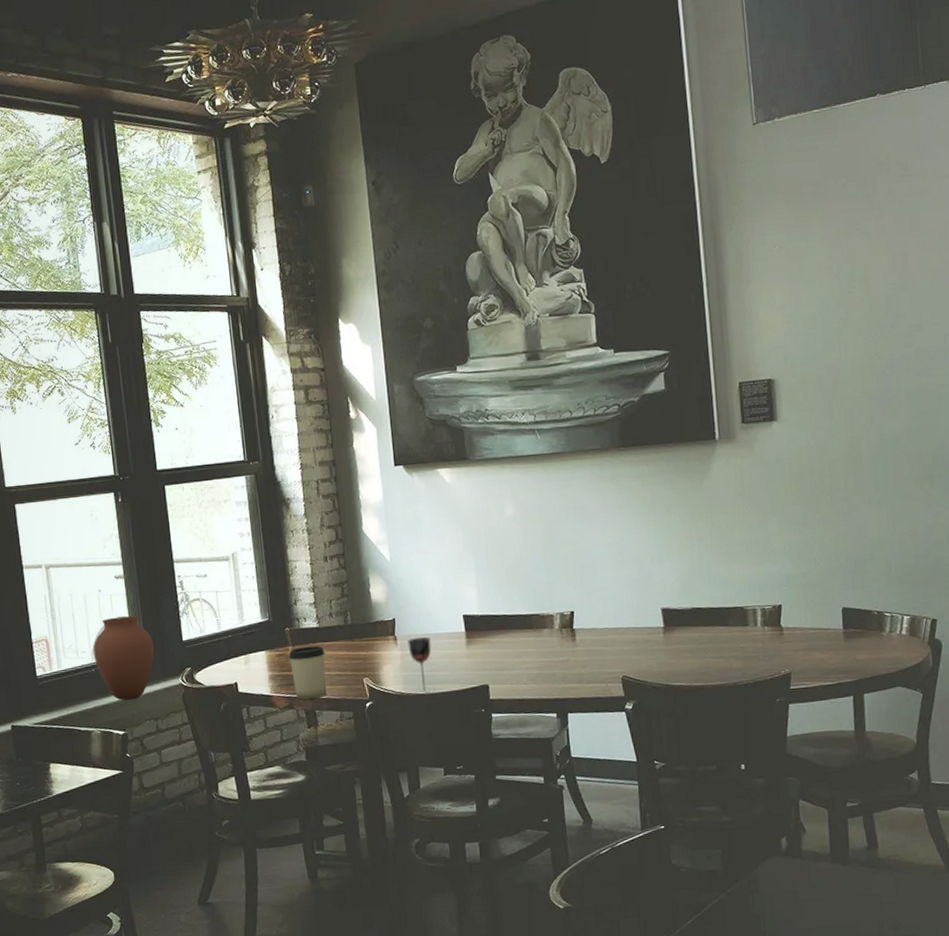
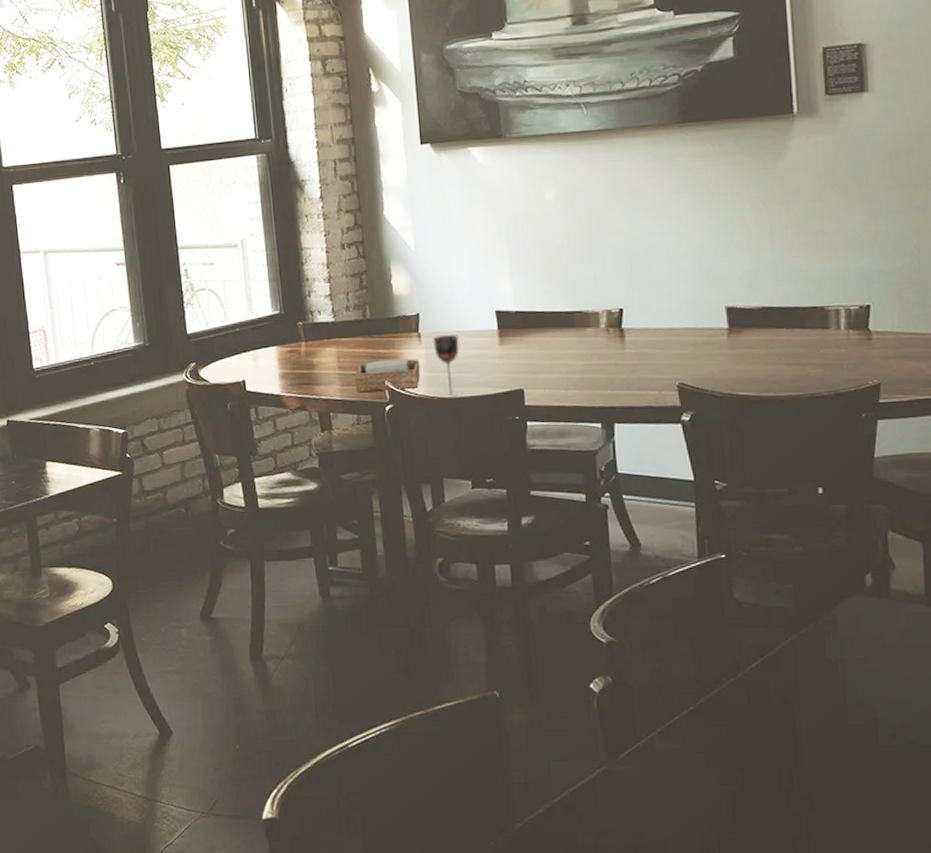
vase: present [93,615,154,701] -> none [92,305,157,397]
cup: present [288,645,327,700] -> none [300,342,342,401]
napkin holder: none [338,659,397,691] -> present [355,358,421,392]

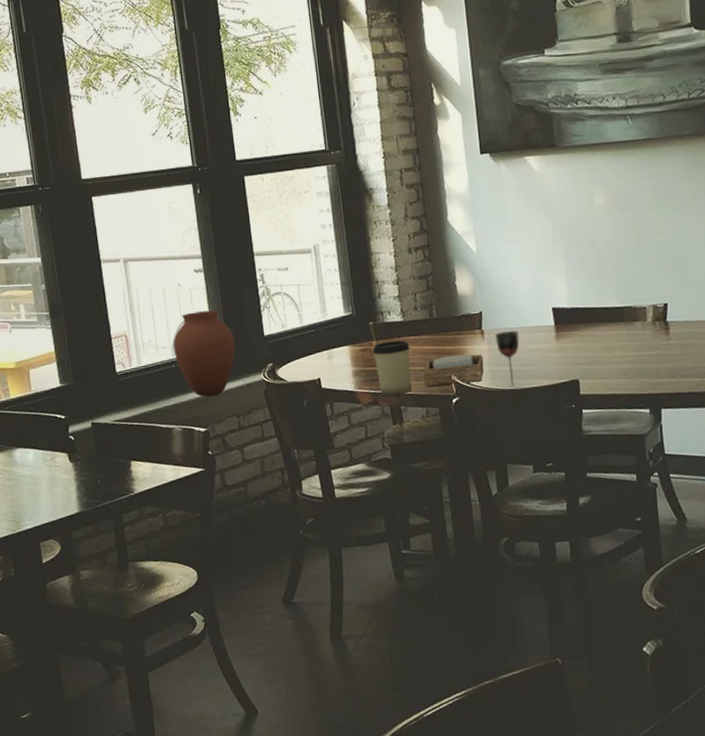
vase: none [92,305,157,397] -> present [173,310,235,397]
cup: none [300,342,342,401] -> present [372,340,412,396]

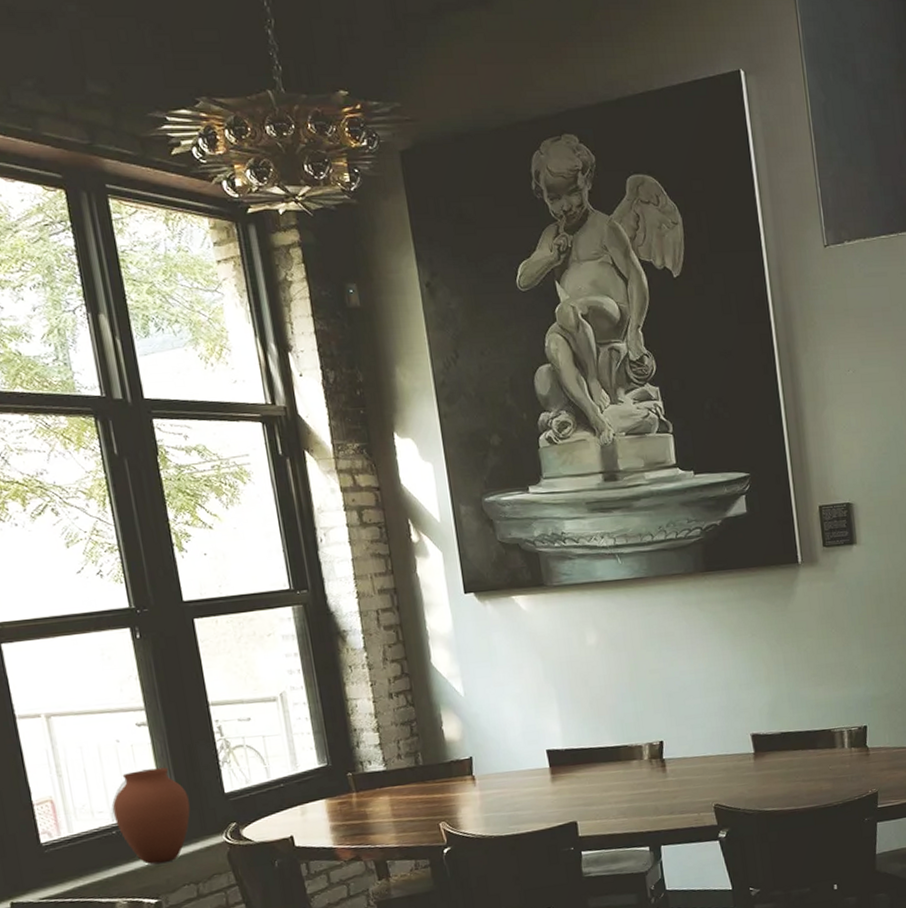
cup: present [372,340,412,396] -> none [352,790,398,851]
napkin holder: present [423,354,484,386] -> none [410,801,477,838]
wineglass: present [495,331,523,390] -> none [487,775,519,836]

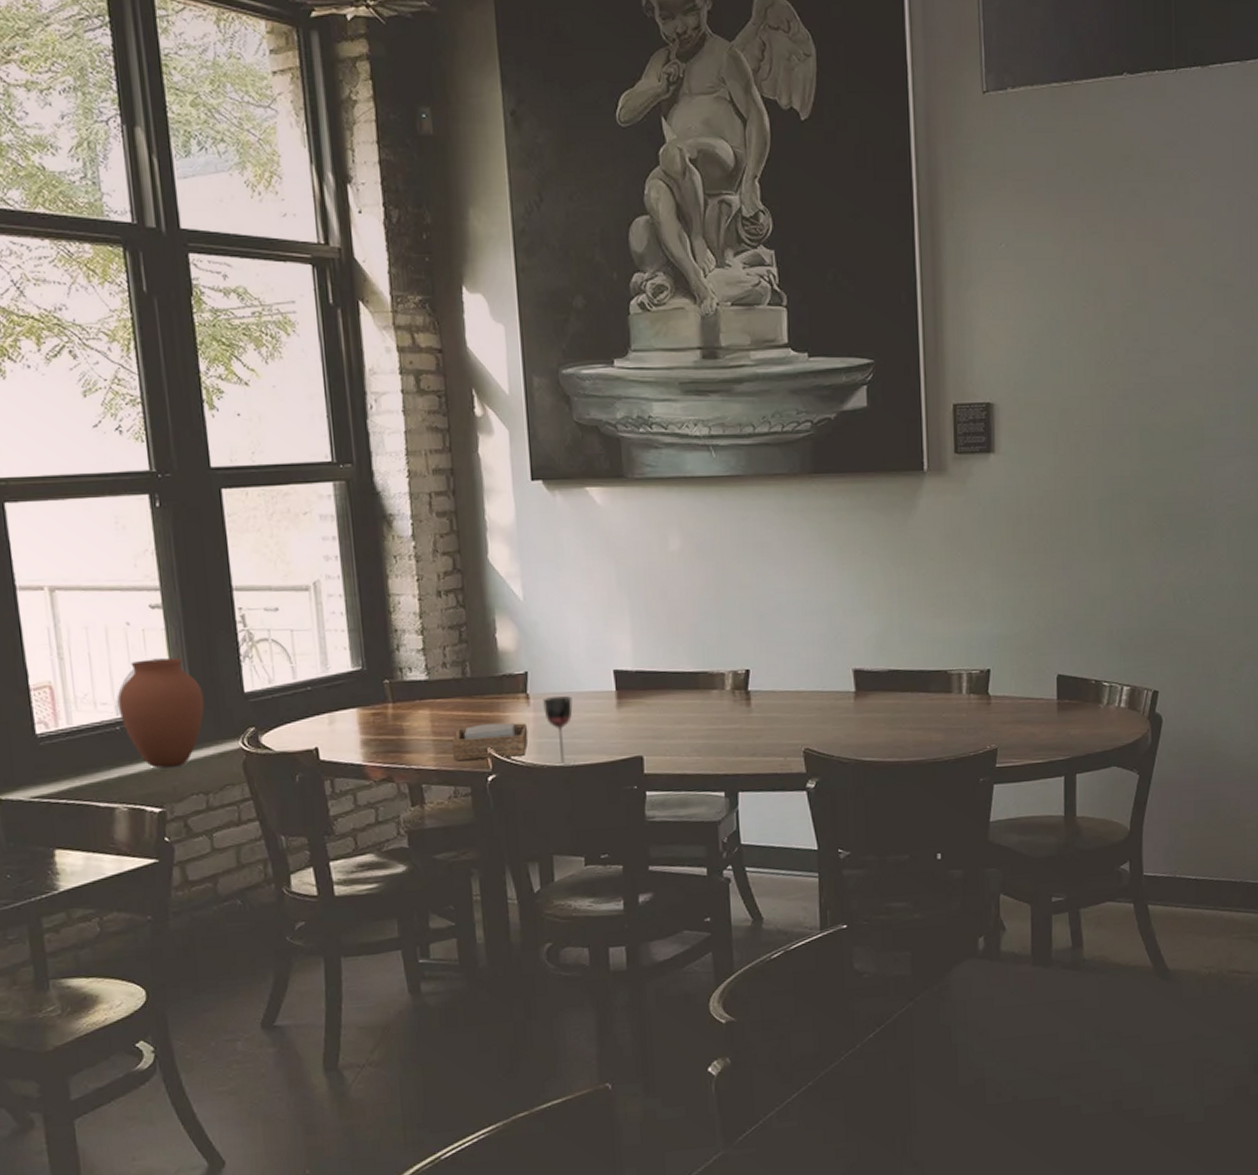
napkin holder: none [410,801,477,838] -> present [452,722,529,760]
wineglass: none [487,775,519,836] -> present [543,696,575,767]

